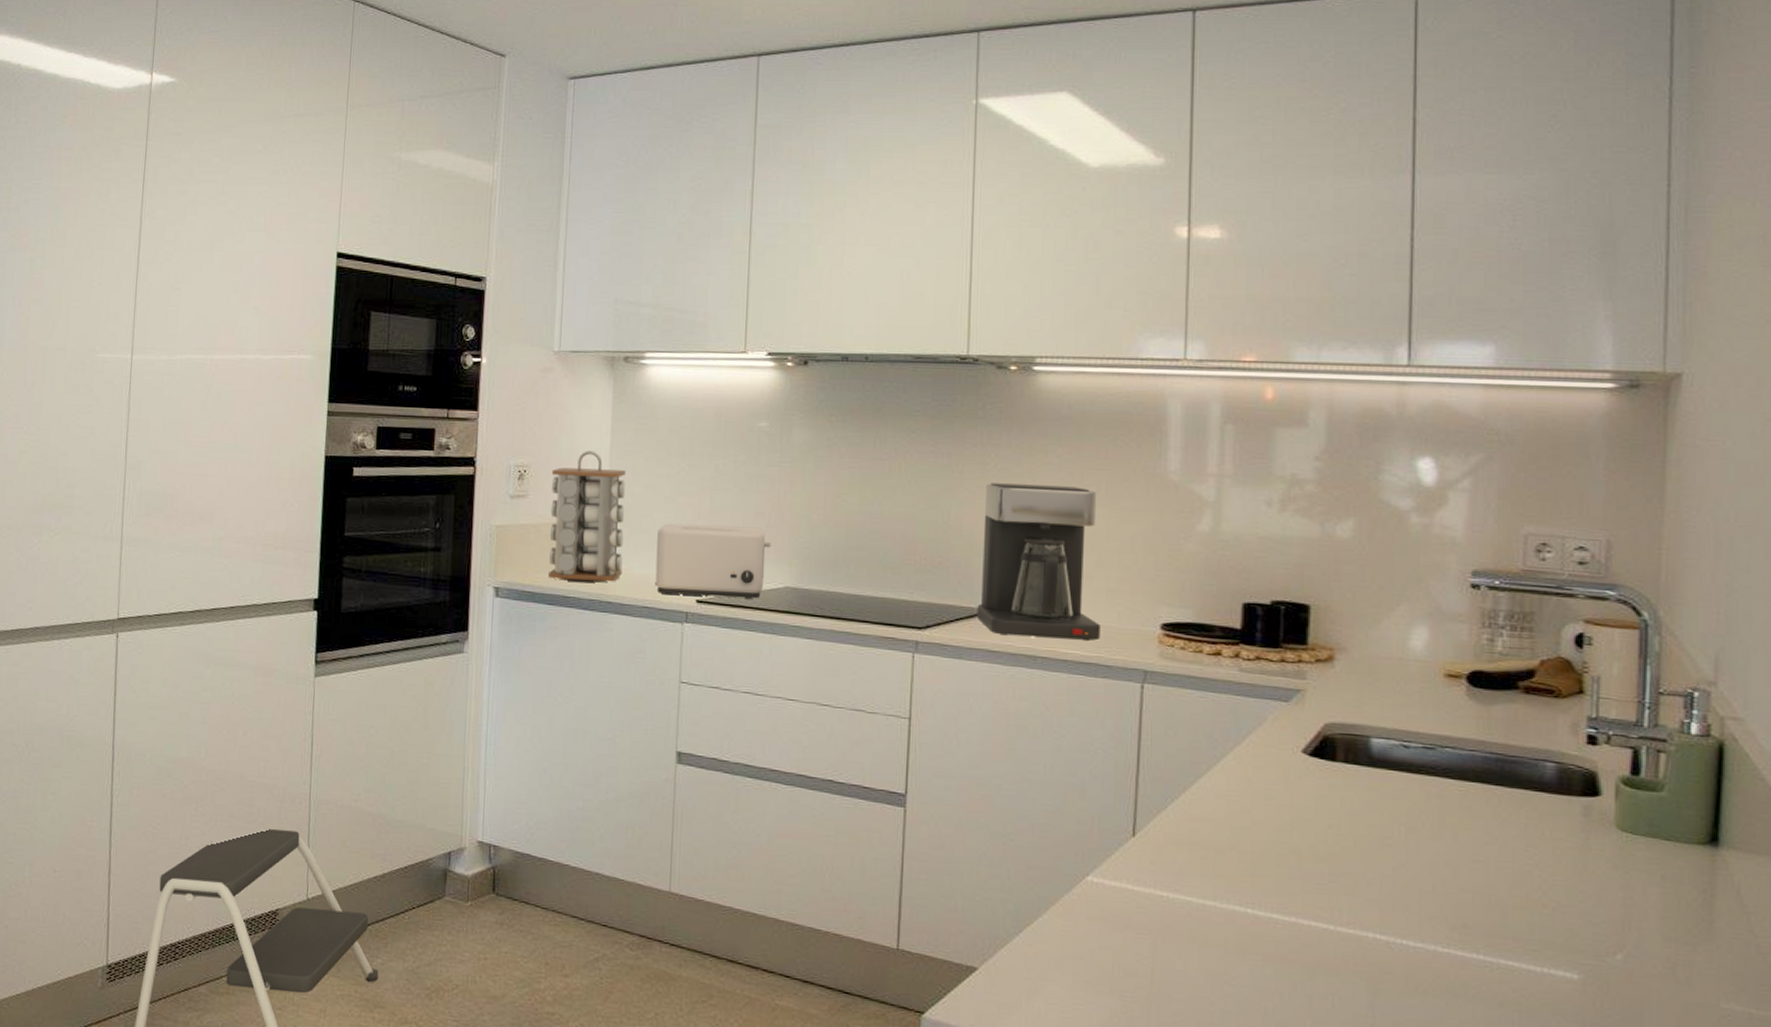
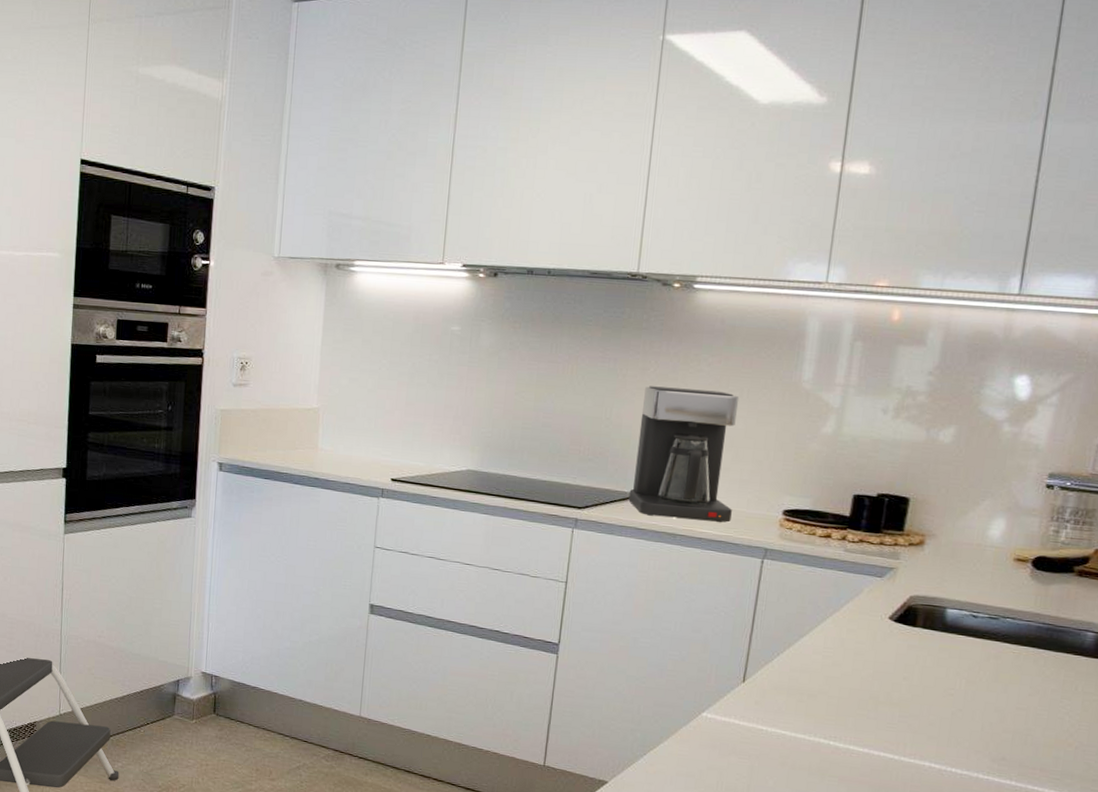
spice rack: present [548,450,626,583] -> none [265,346,334,462]
toaster: present [655,523,772,599] -> none [356,412,458,479]

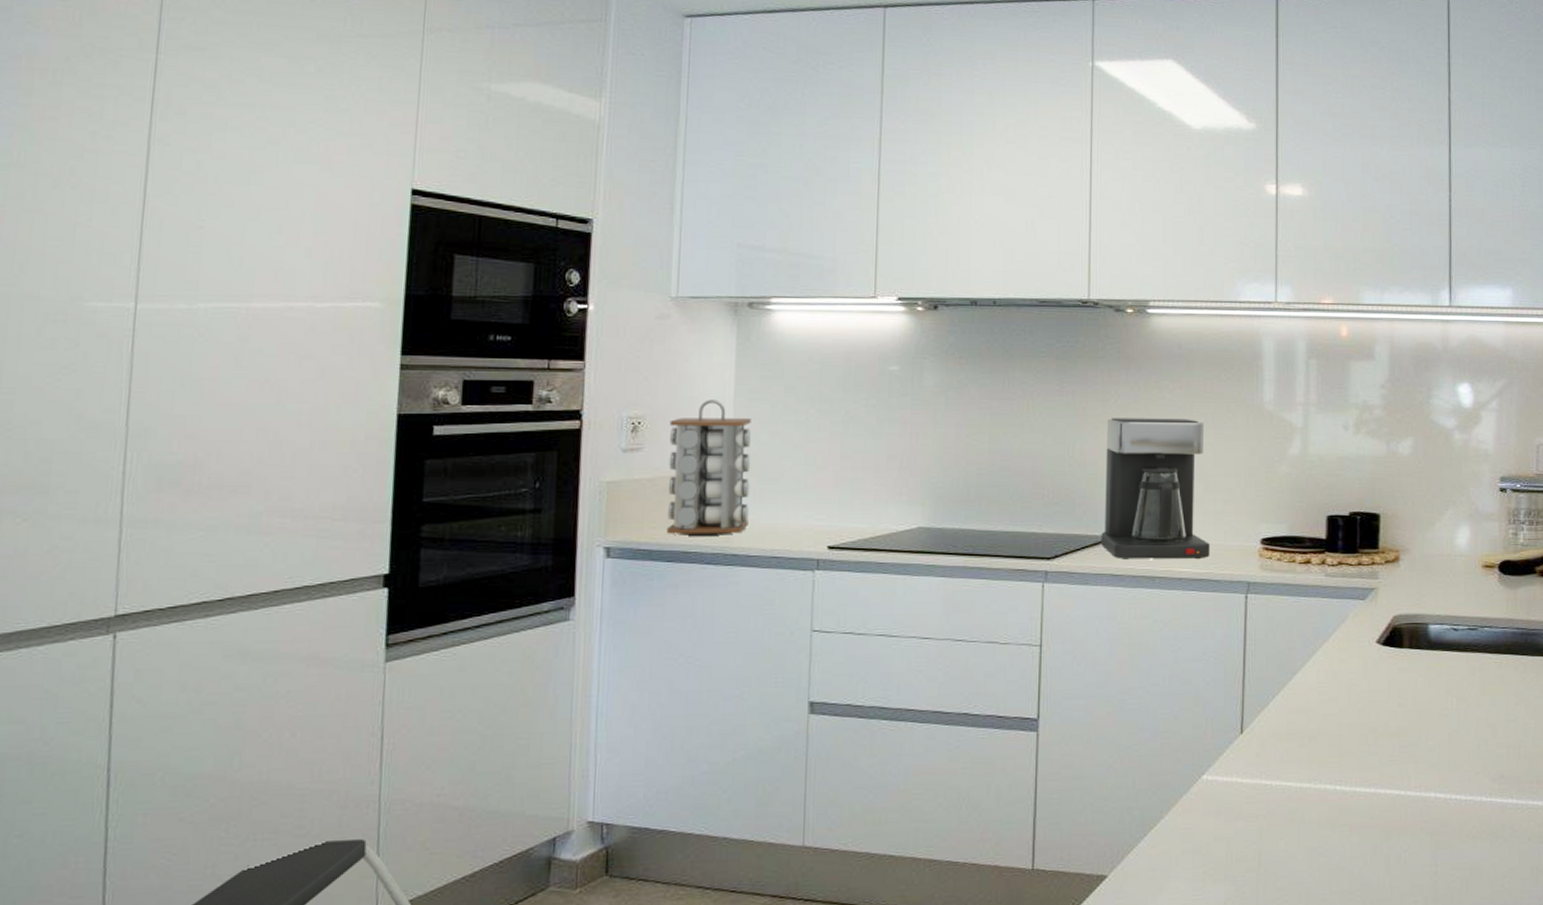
spice rack: none [265,346,334,462] -> present [667,399,751,536]

